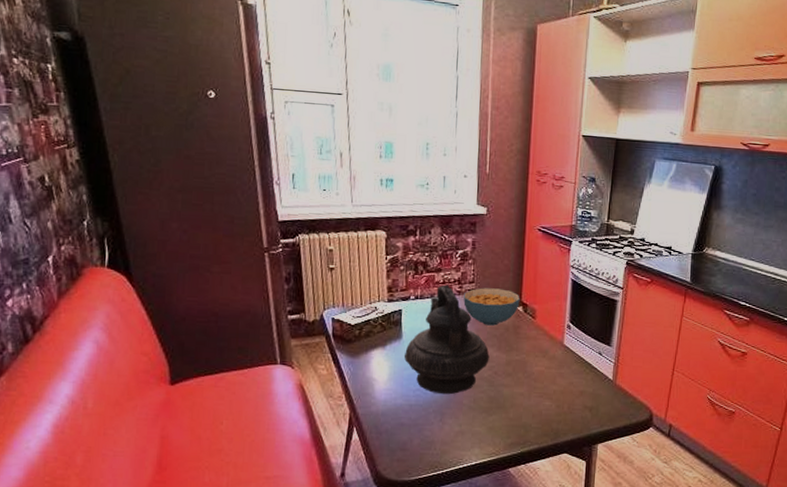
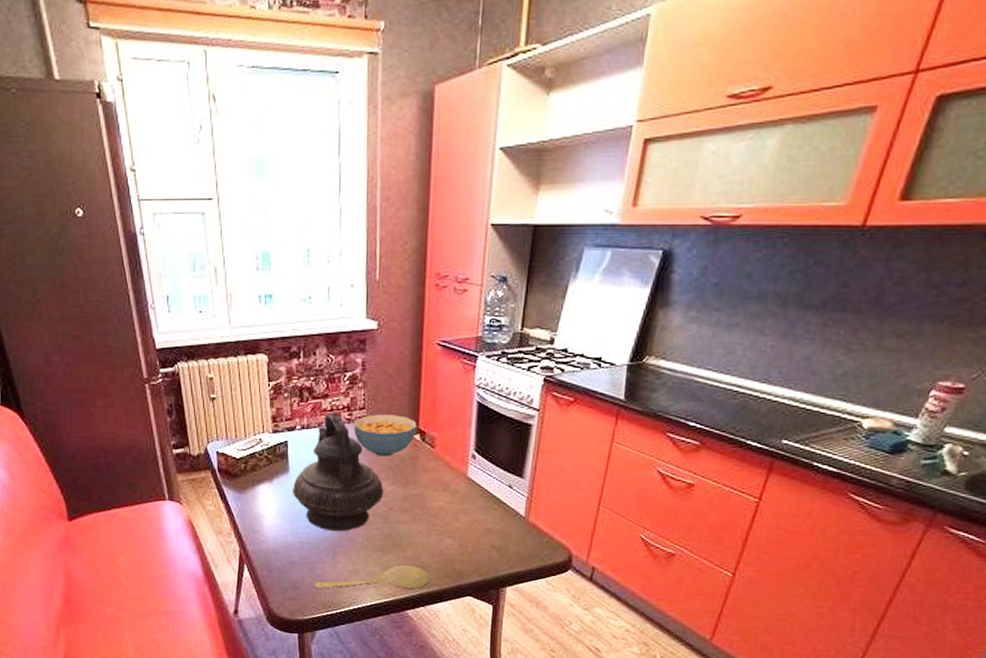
spoon: none [423,424,531,449] -> present [315,564,431,589]

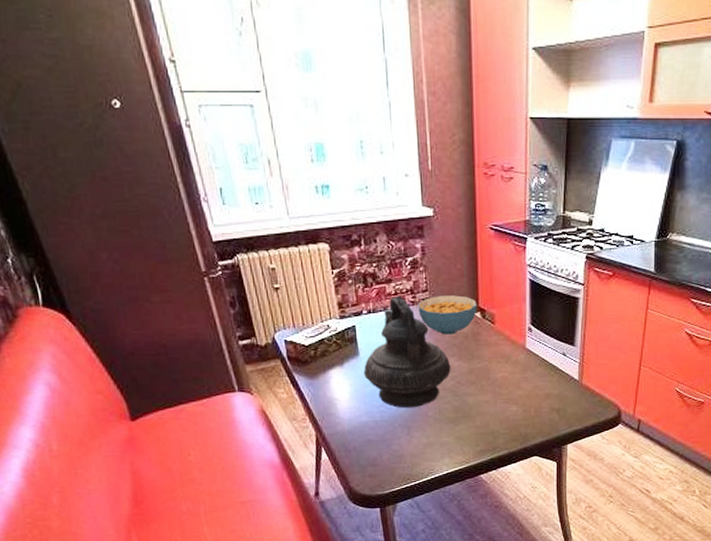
spoon: present [315,564,431,589] -> none [393,433,500,463]

